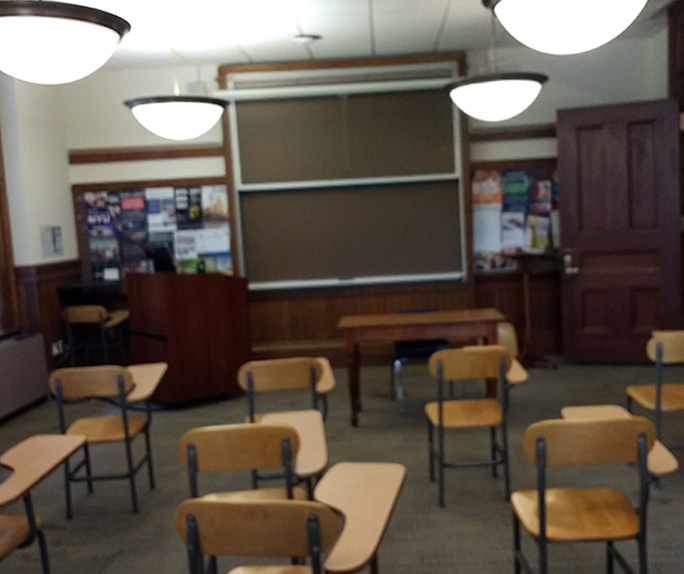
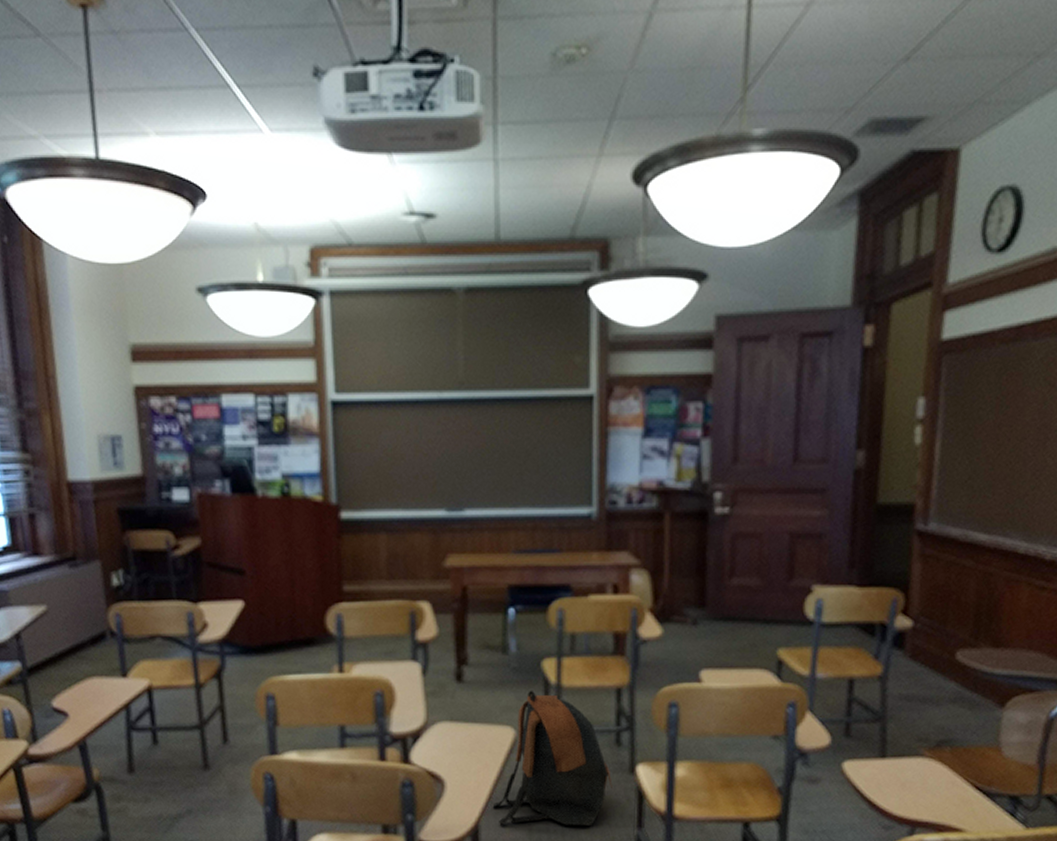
backpack: none [388,431,492,553] -> present [492,690,613,827]

